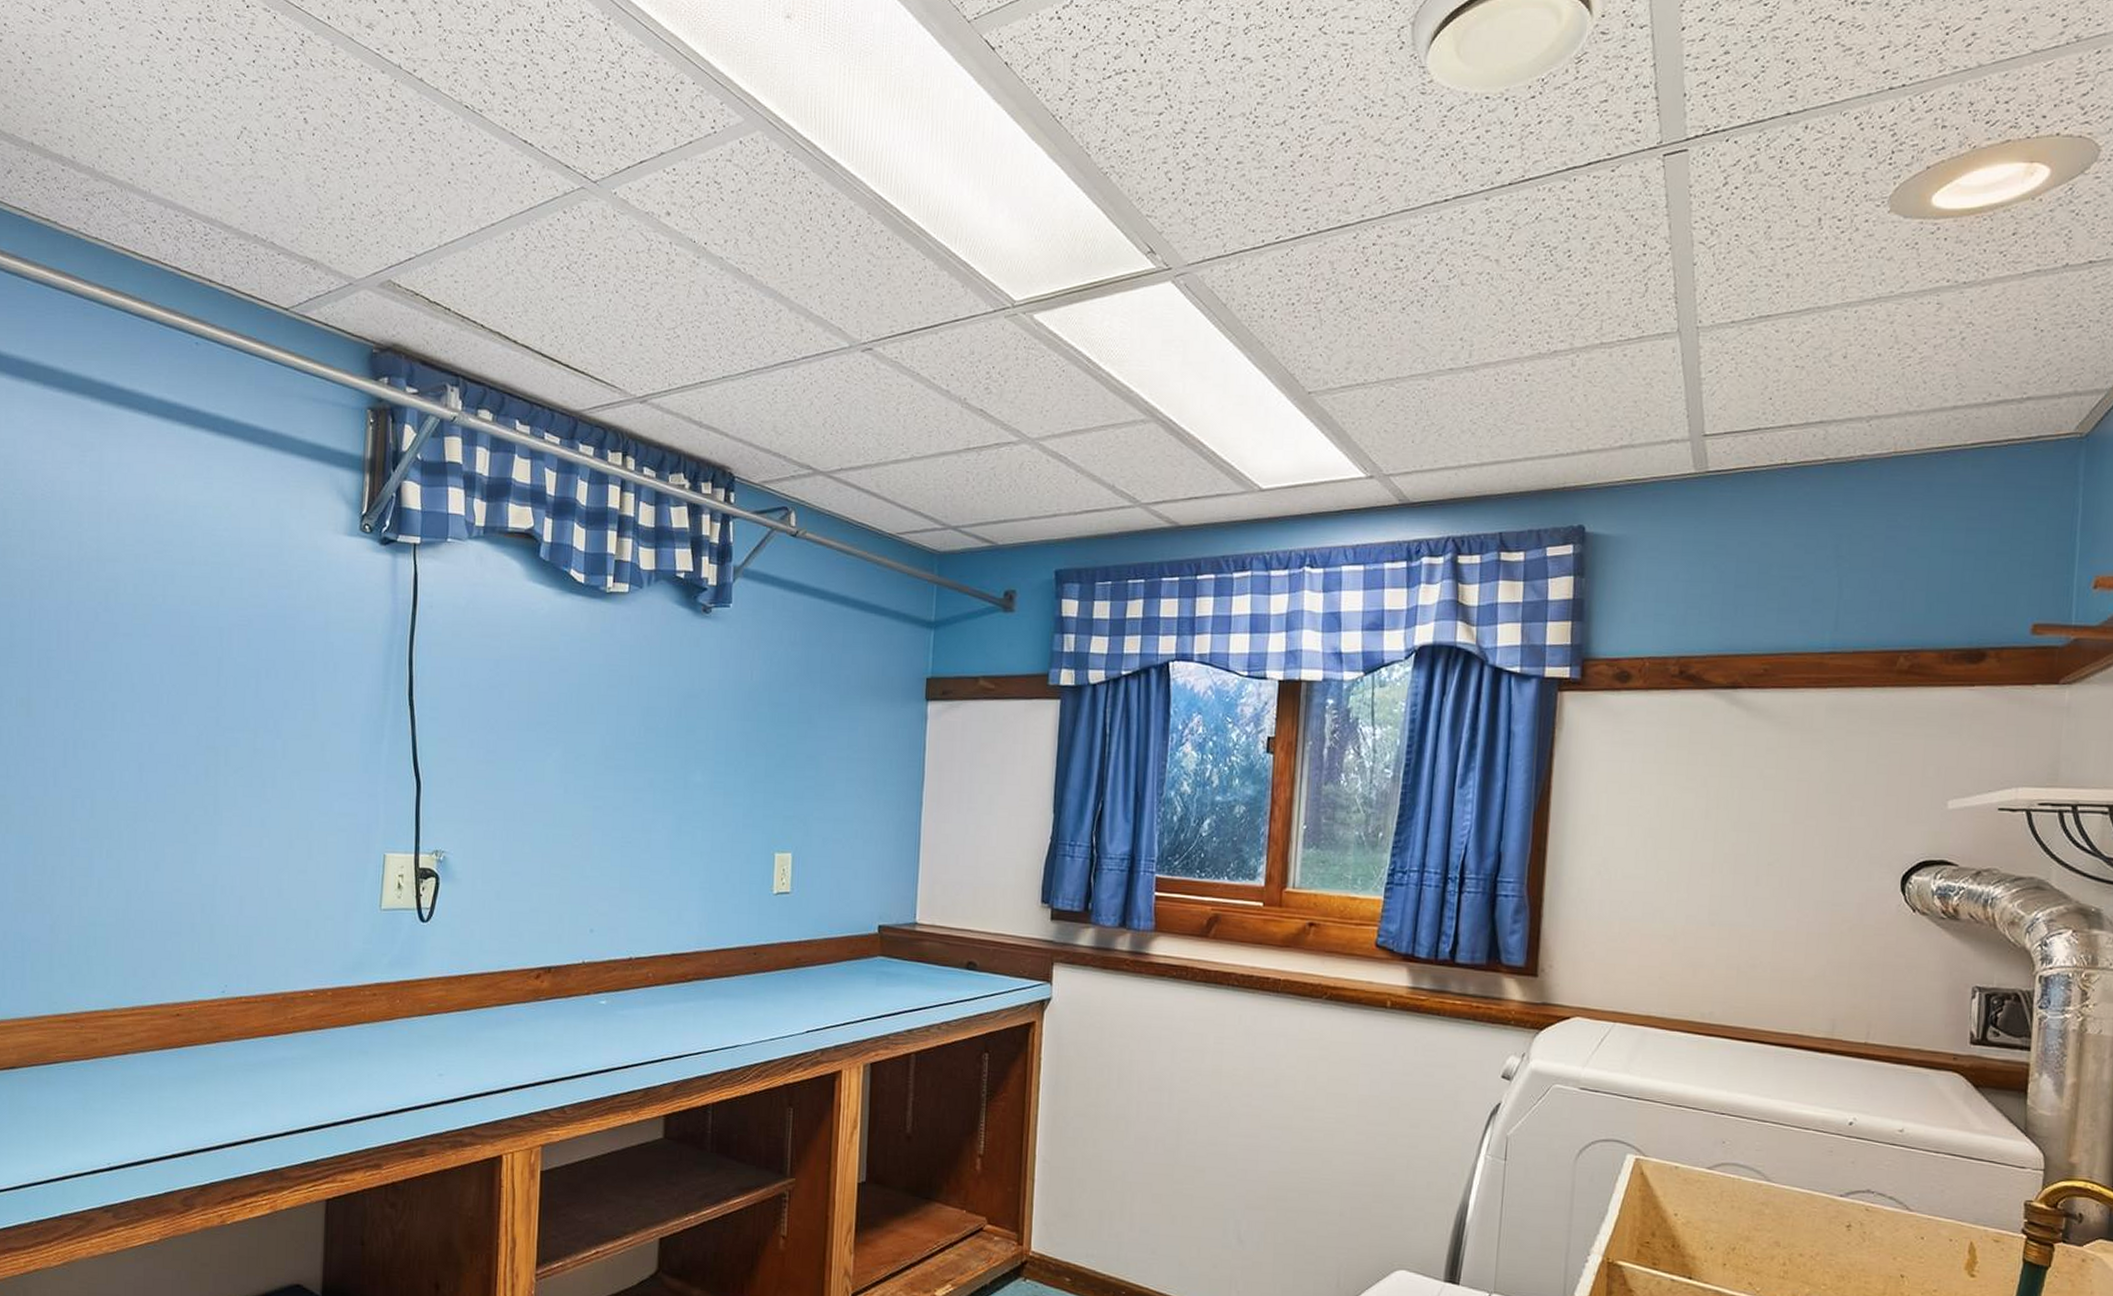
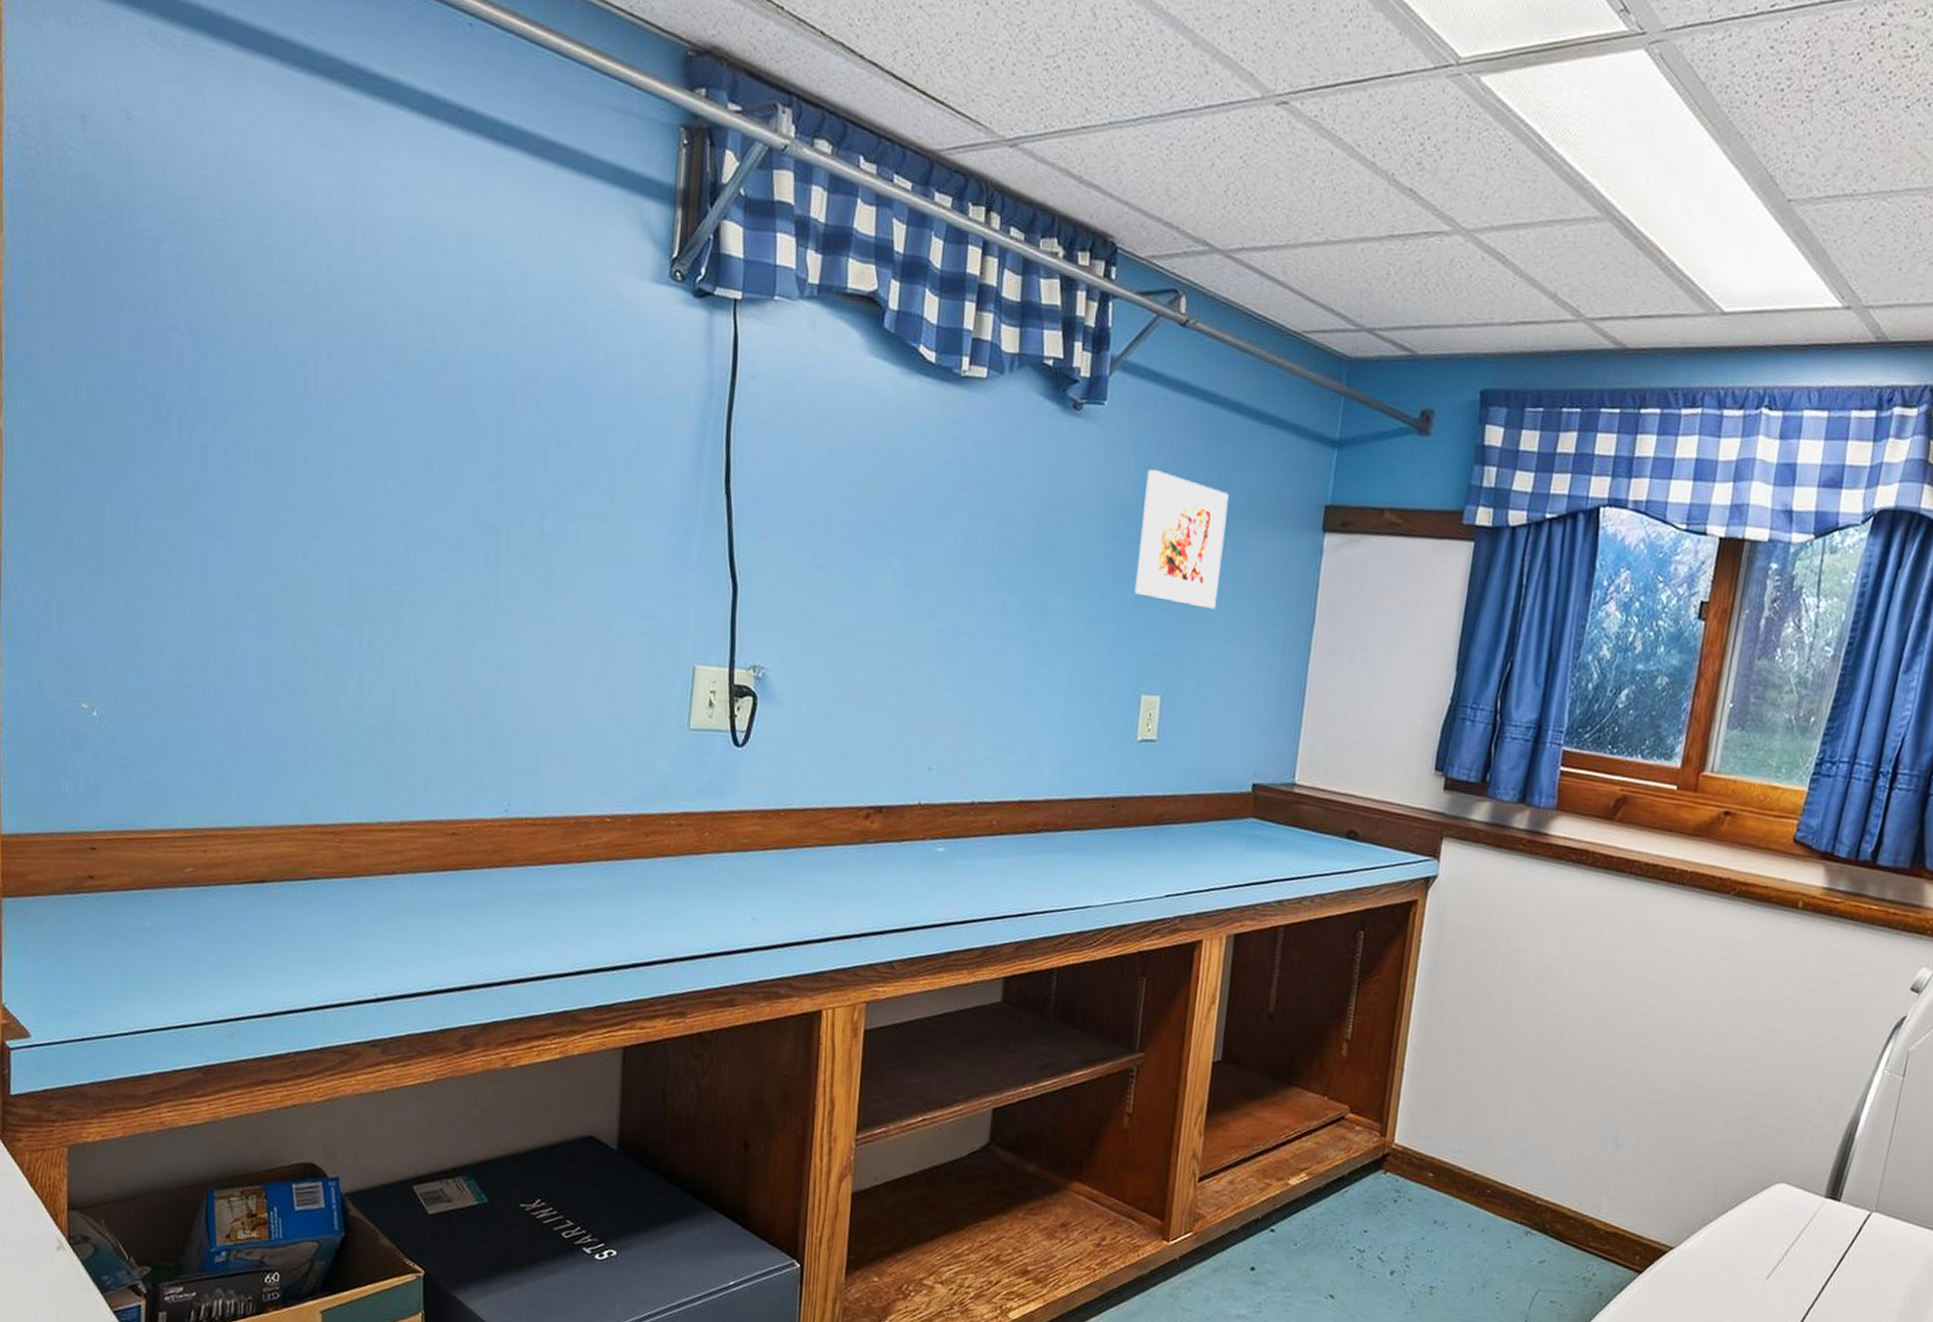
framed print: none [764,658,842,774] -> present [1134,469,1229,610]

